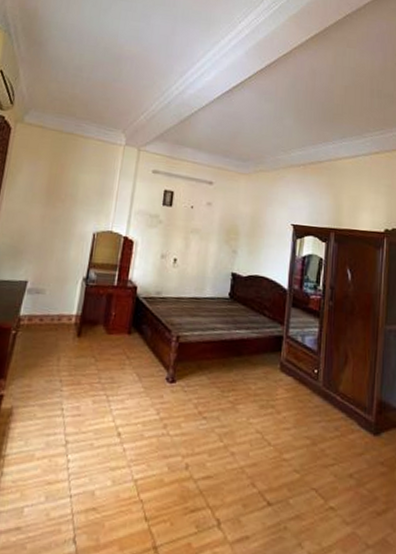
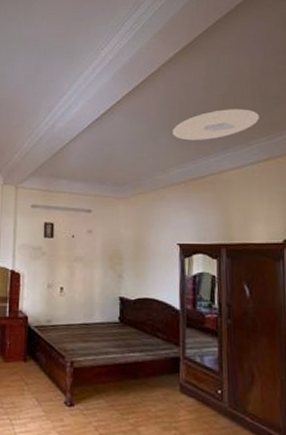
ceiling light: none [297,100,375,127] -> present [172,108,259,141]

